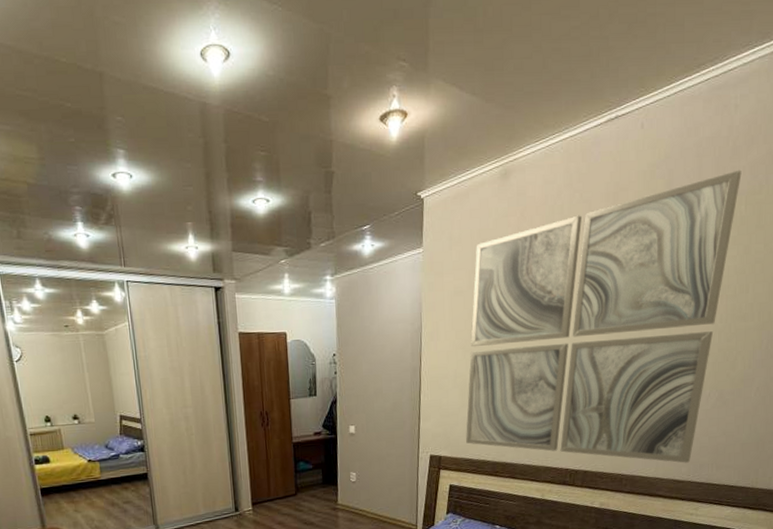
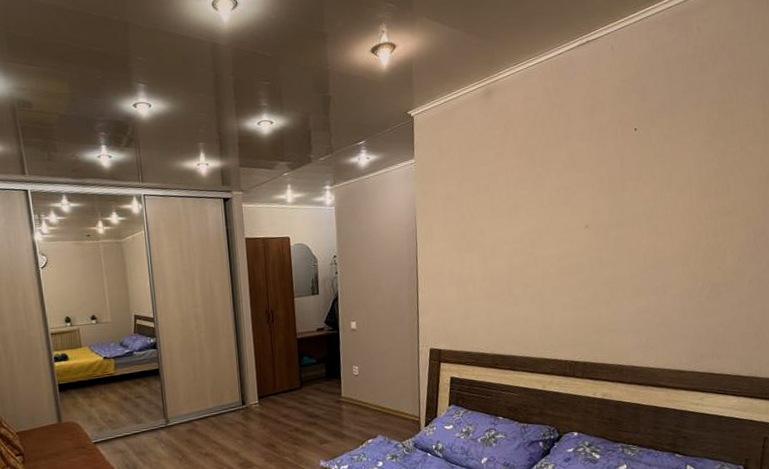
wall art: present [466,169,742,463] -> none [464,82,711,354]

